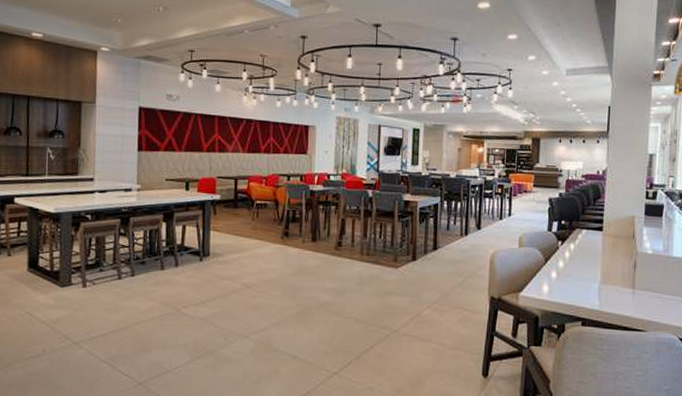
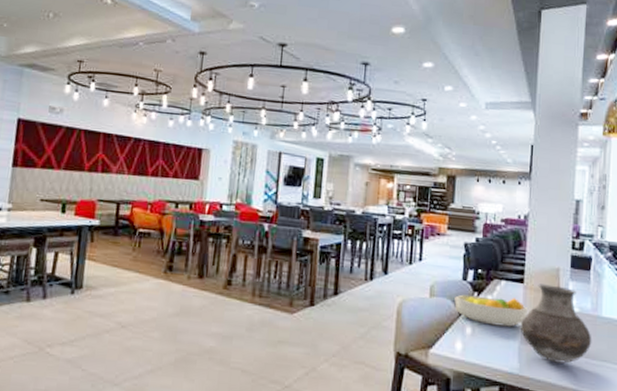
fruit bowl: none [541,243,607,270] -> present [454,294,529,327]
vase: none [599,231,664,299] -> present [520,284,592,364]

